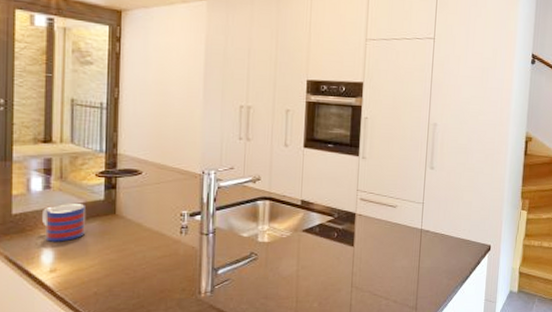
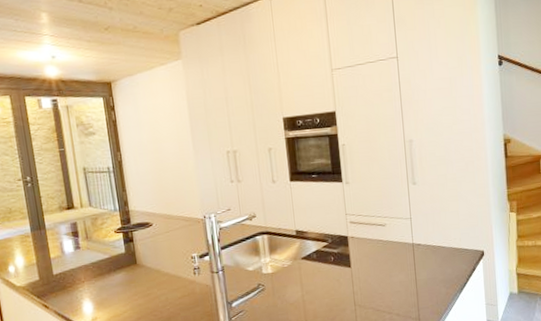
mug: present [42,204,86,242] -> none [77,258,115,295]

